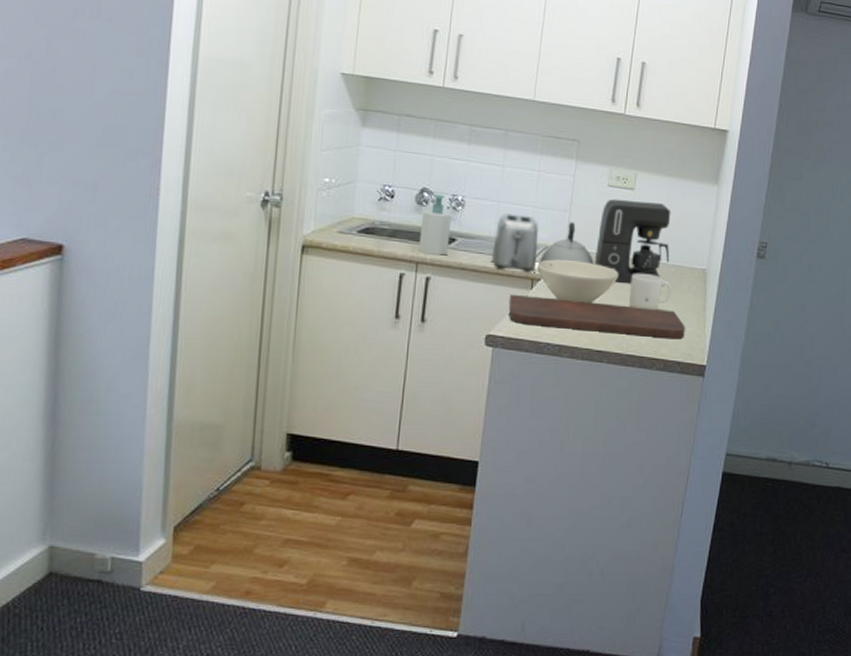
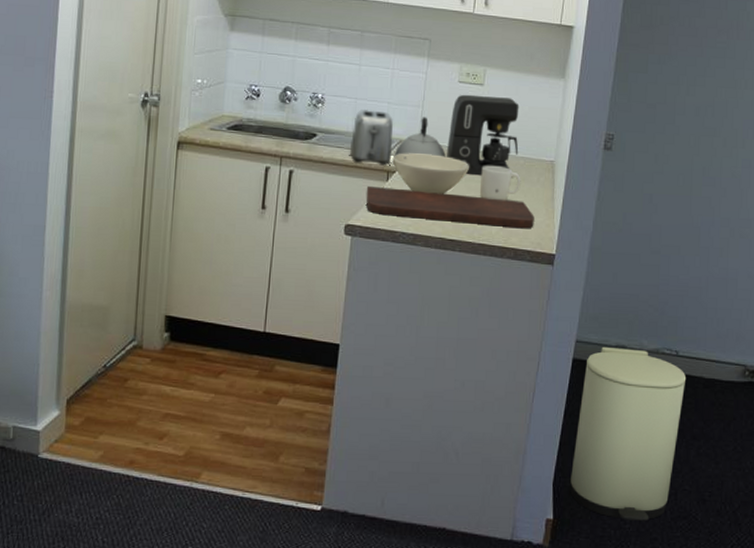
soap bottle: present [418,193,452,257] -> none [282,92,313,151]
pedal bin: none [718,459,836,637] -> present [570,346,687,522]

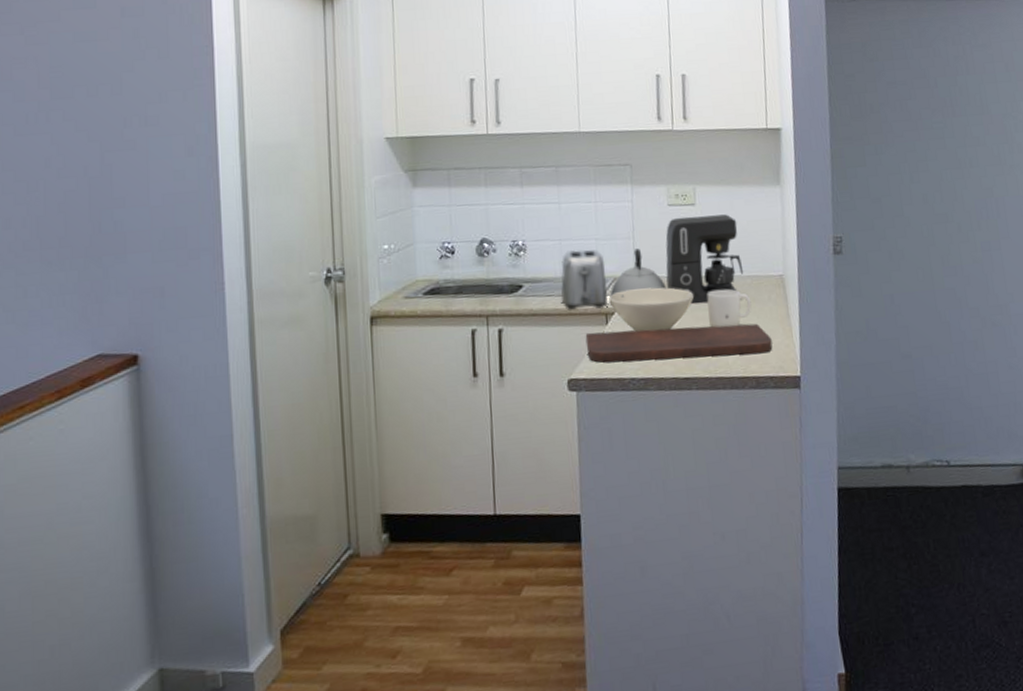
pedal bin: present [570,346,687,522] -> none [853,466,967,660]

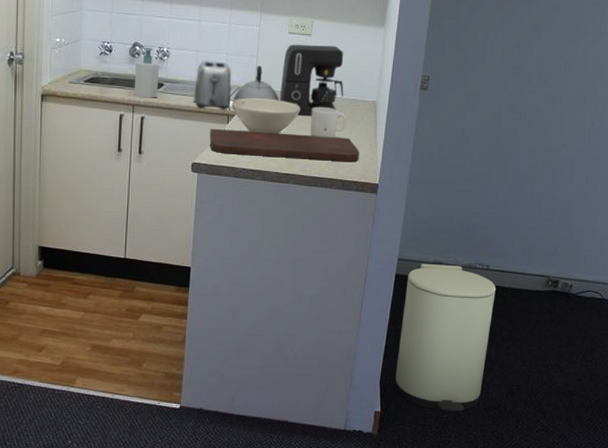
soap bottle: none [485,242,517,307] -> present [134,47,160,99]
pedal bin: none [853,466,967,660] -> present [395,263,497,412]

